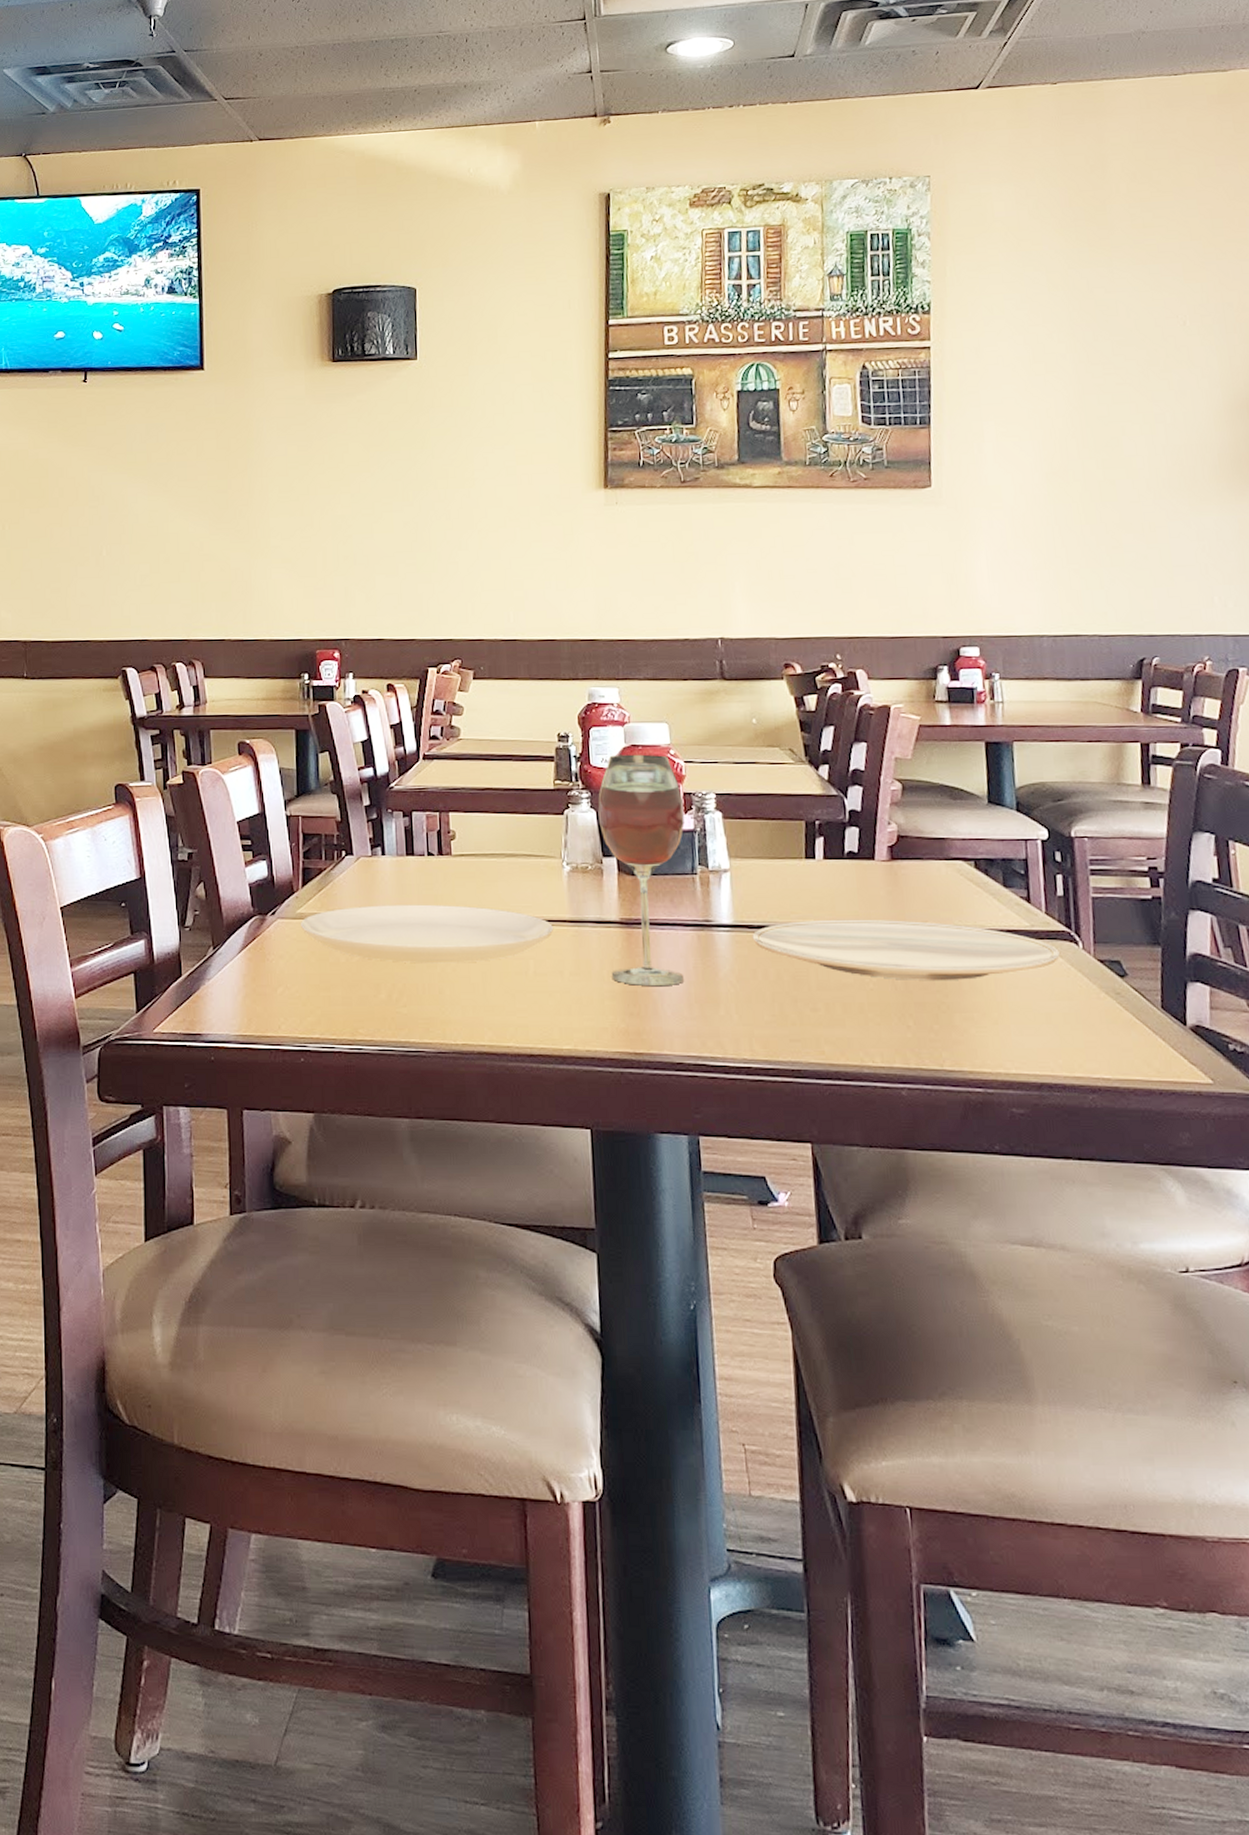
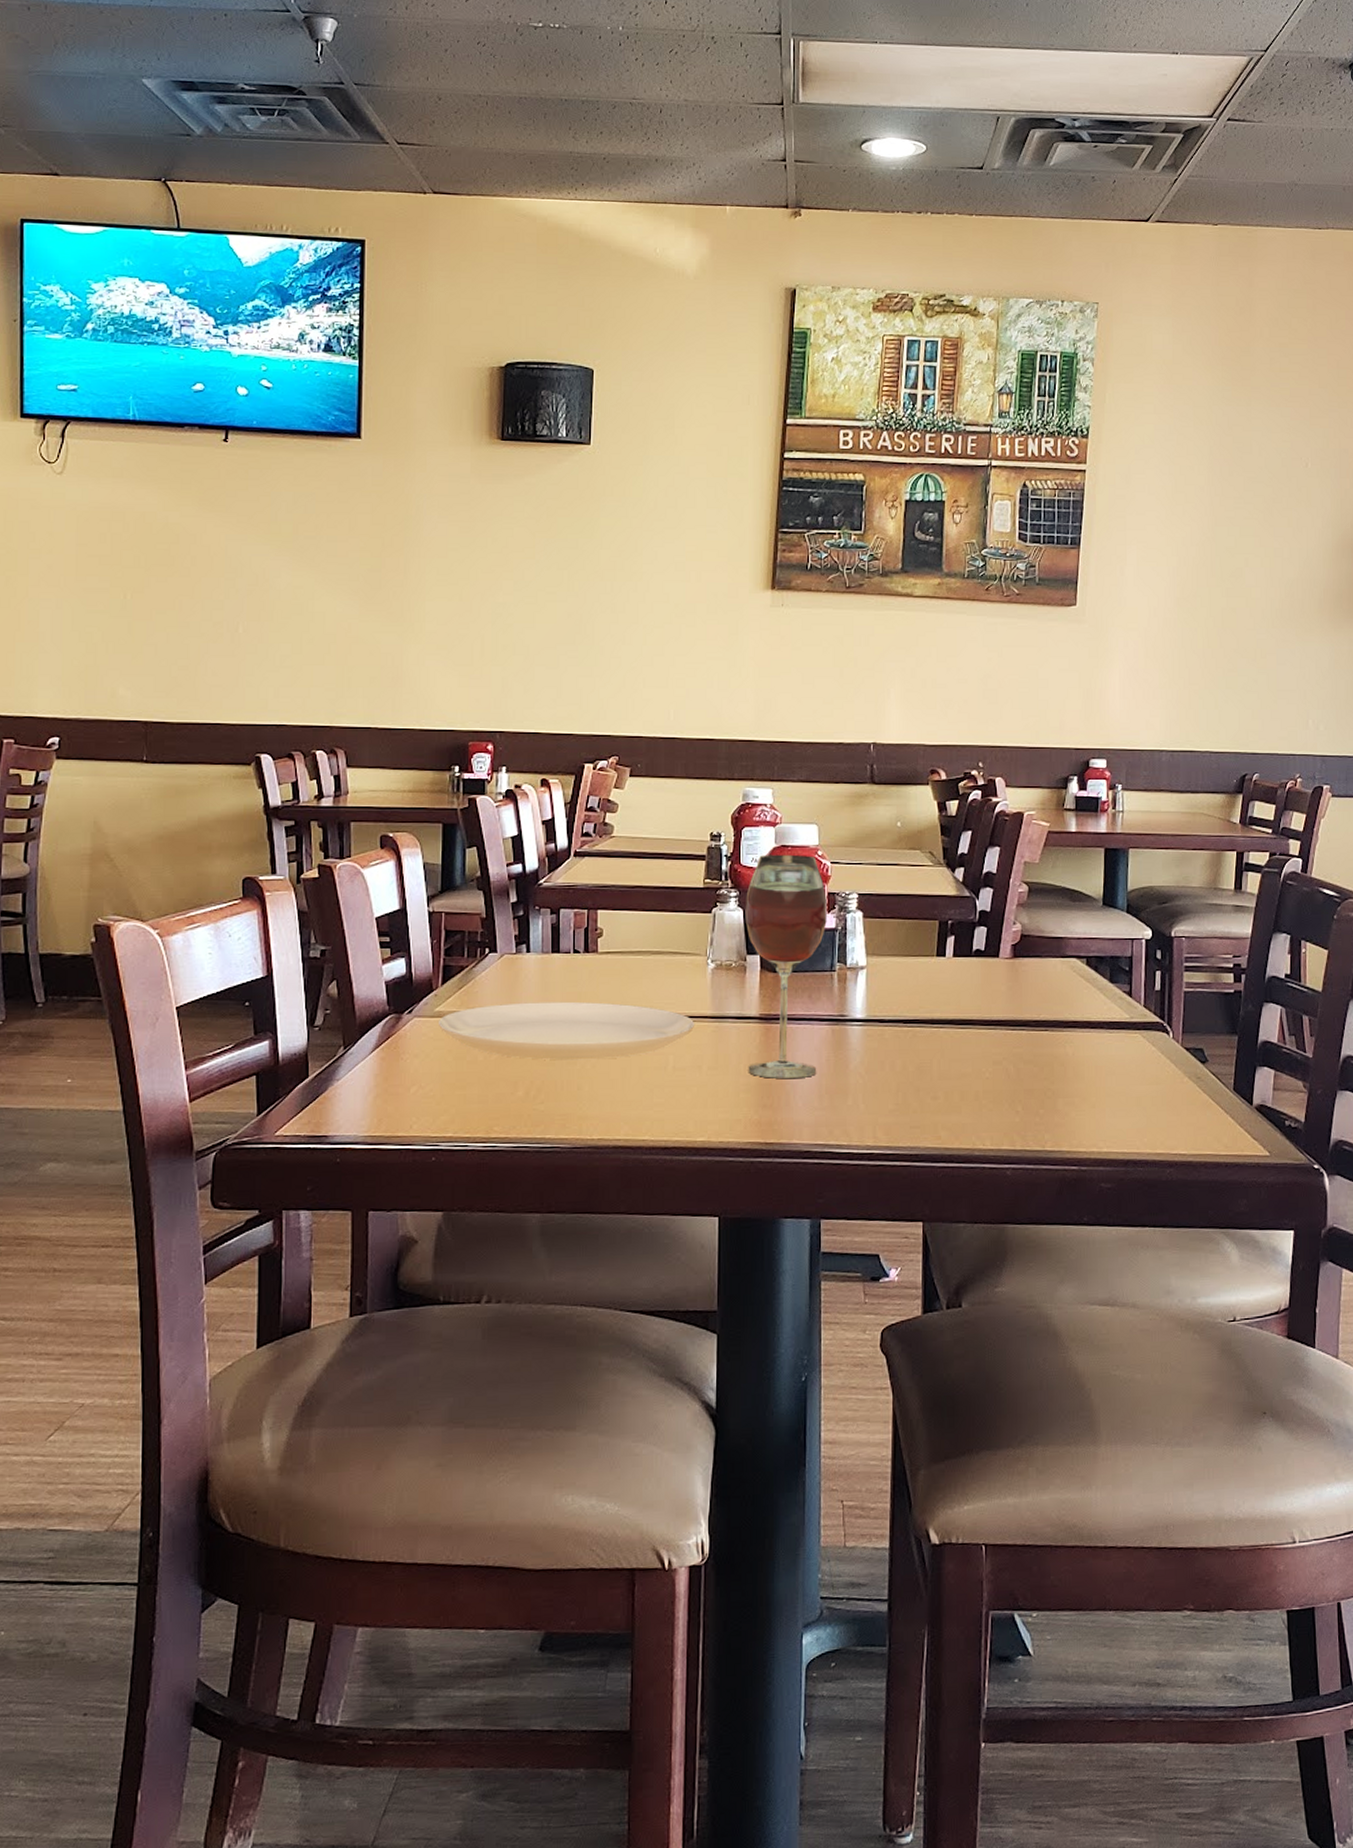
plate: present [752,919,1060,980] -> none [883,1013,1153,1069]

